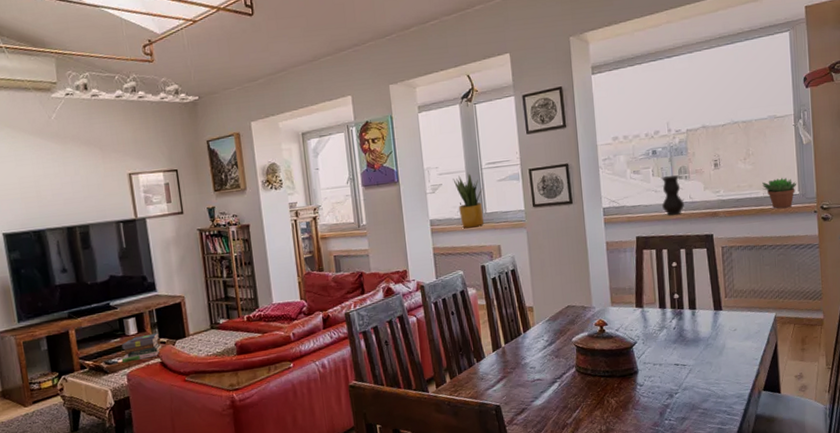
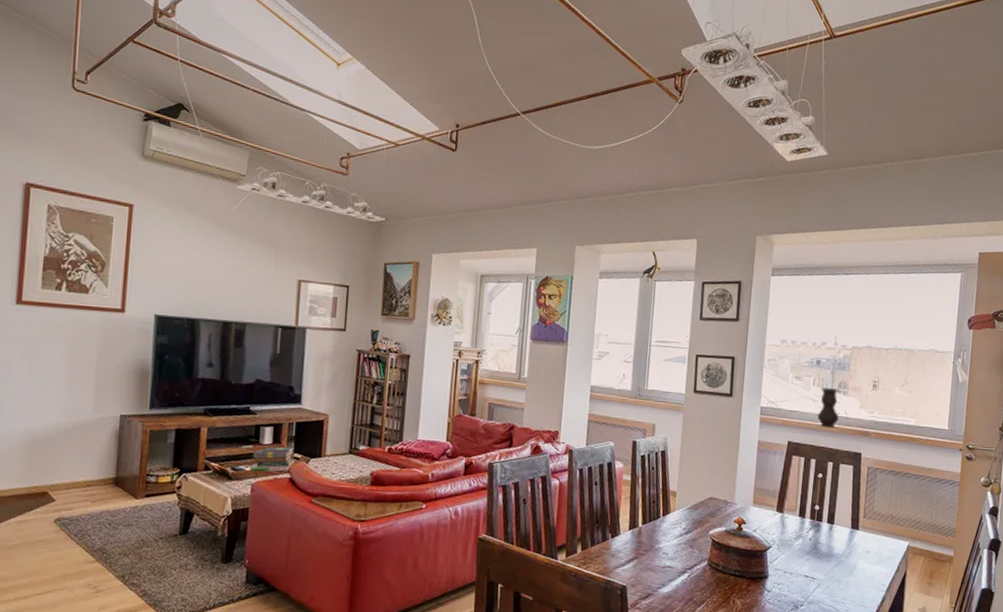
planter: present [453,172,485,228] -> none [620,346,648,402]
succulent plant: present [762,177,797,208] -> none [915,410,948,440]

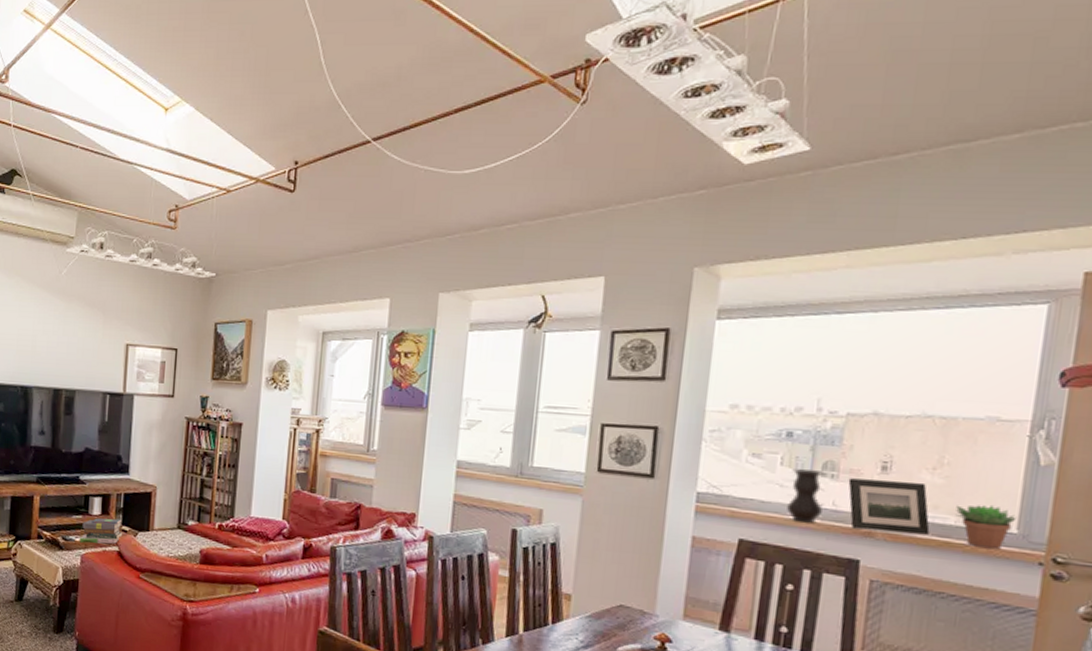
picture frame: none [854,394,901,433] -> present [848,478,930,535]
succulent plant: none [915,410,948,440] -> present [955,504,1017,548]

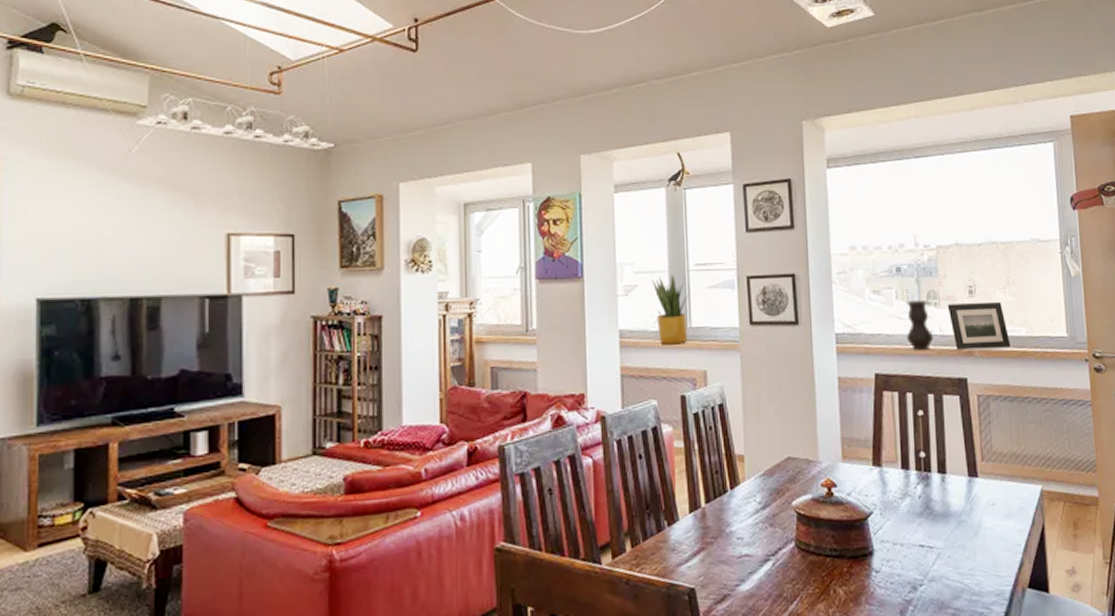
books: present [79,518,123,544] -> none [179,455,241,495]
planter: none [496,413,534,481] -> present [651,273,688,345]
succulent plant: present [955,504,1017,548] -> none [1025,314,1065,352]

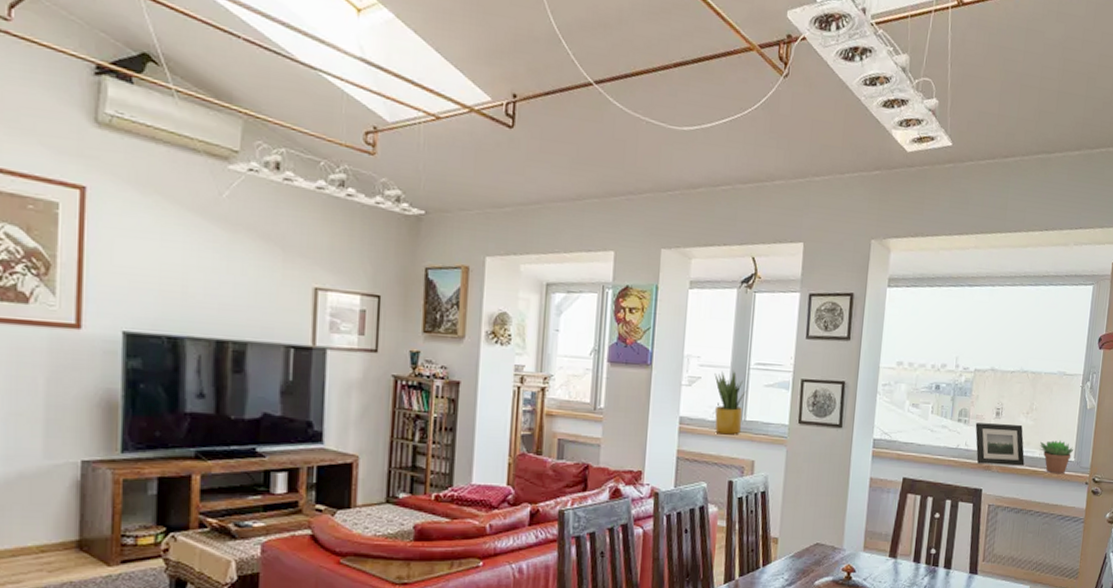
vase: present [905,300,933,350] -> none [935,416,959,461]
succulent plant: none [1025,314,1065,352] -> present [1039,440,1074,473]

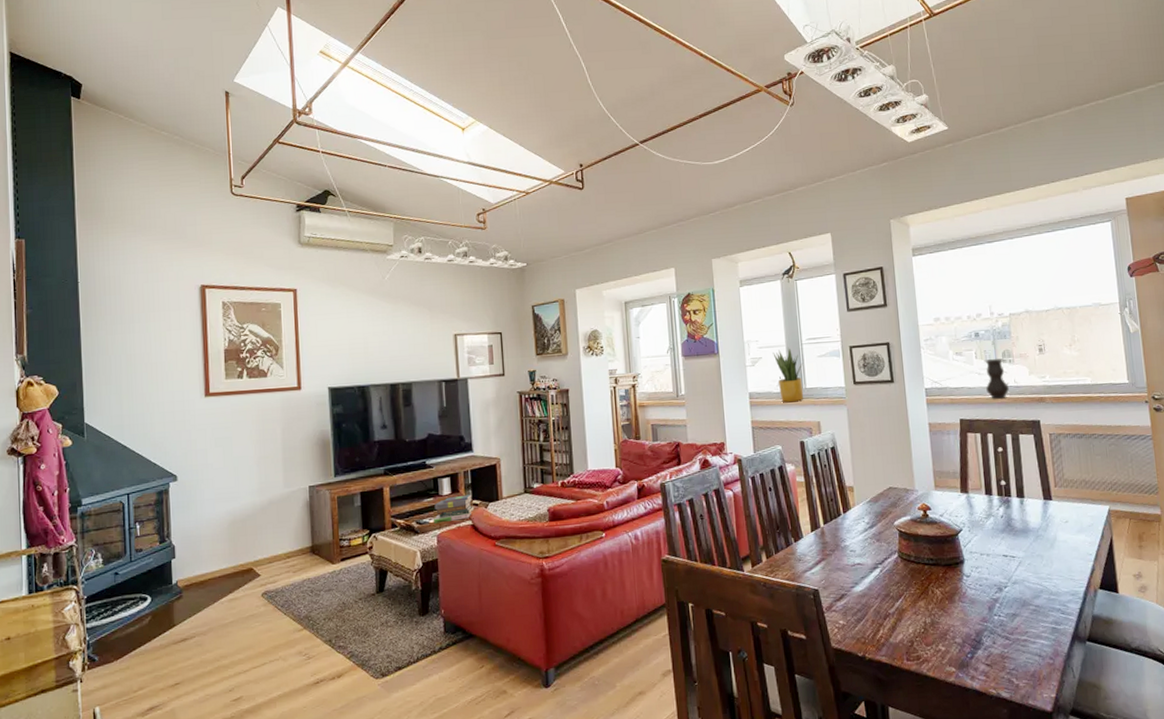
books: none [258,496,317,529] -> present [433,494,475,524]
vase: none [935,416,959,461] -> present [983,358,1009,399]
picture frame: present [975,423,1025,466] -> none [1020,356,1078,399]
succulent plant: present [1039,440,1074,473] -> none [1089,365,1126,397]

